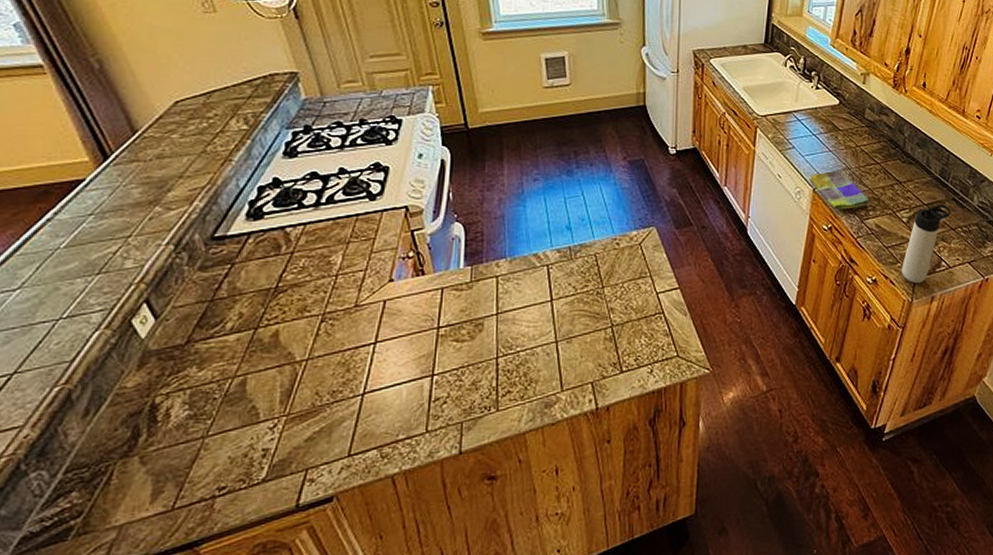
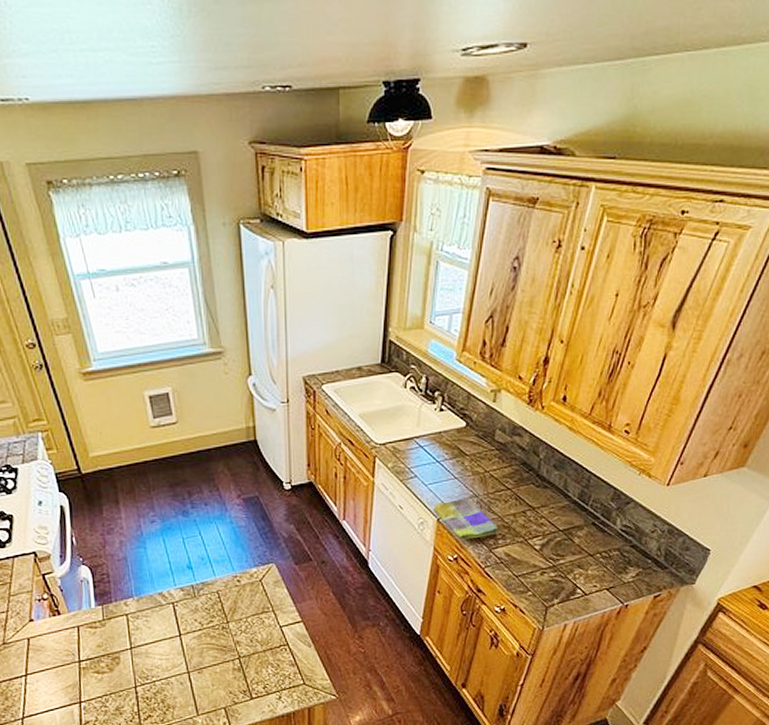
thermos bottle: present [902,204,951,284] -> none [533,529,590,612]

